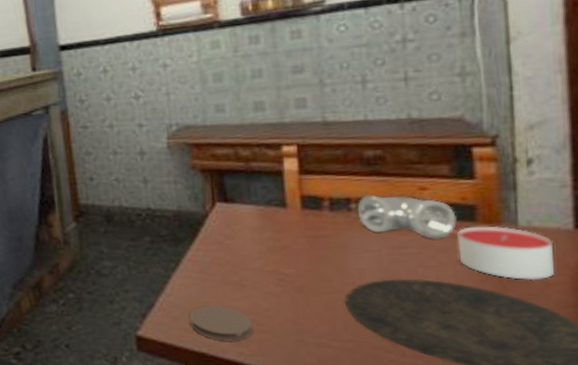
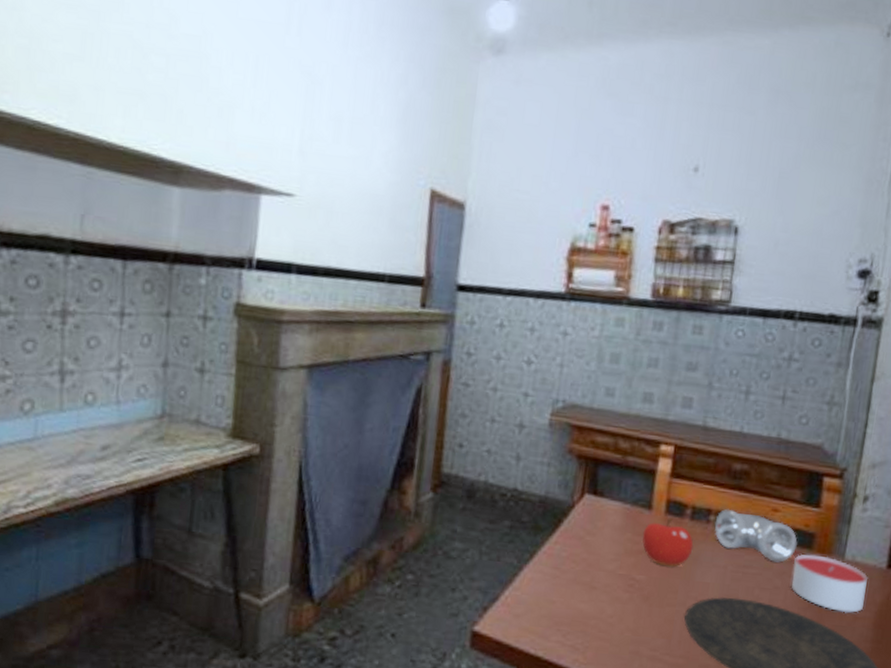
coaster: present [190,305,253,343] -> none [532,604,594,648]
fruit: none [282,212,339,258] -> present [642,518,694,567]

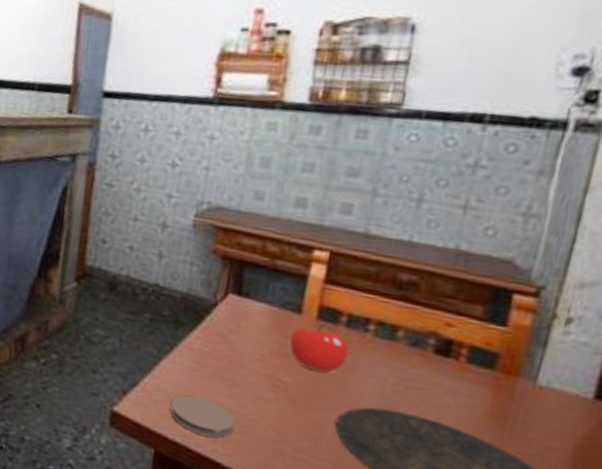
coaster: none [532,604,594,648] -> present [170,395,234,438]
pipe fitting: present [714,508,797,563] -> none [373,319,476,380]
candle: present [791,554,869,613] -> none [465,373,568,443]

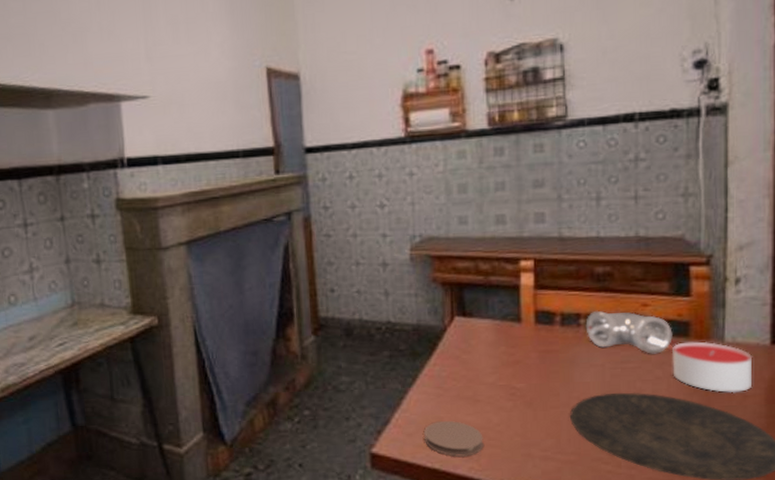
fruit: present [290,324,349,373] -> none [516,327,568,373]
pipe fitting: none [373,319,476,380] -> present [585,310,673,354]
candle: none [465,373,568,443] -> present [673,341,753,393]

